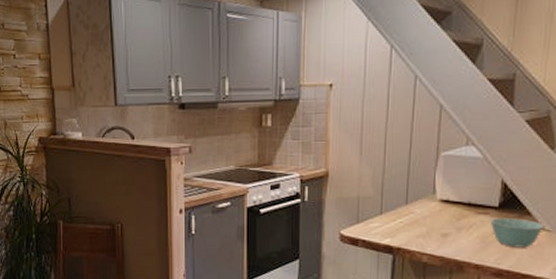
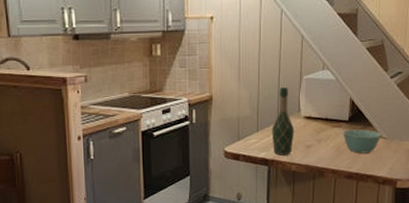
wine bottle: none [398,165,428,244] -> present [271,87,295,155]

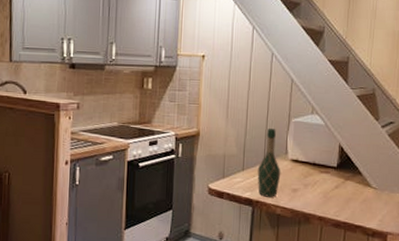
bowl: present [342,129,381,154] -> none [330,176,371,203]

